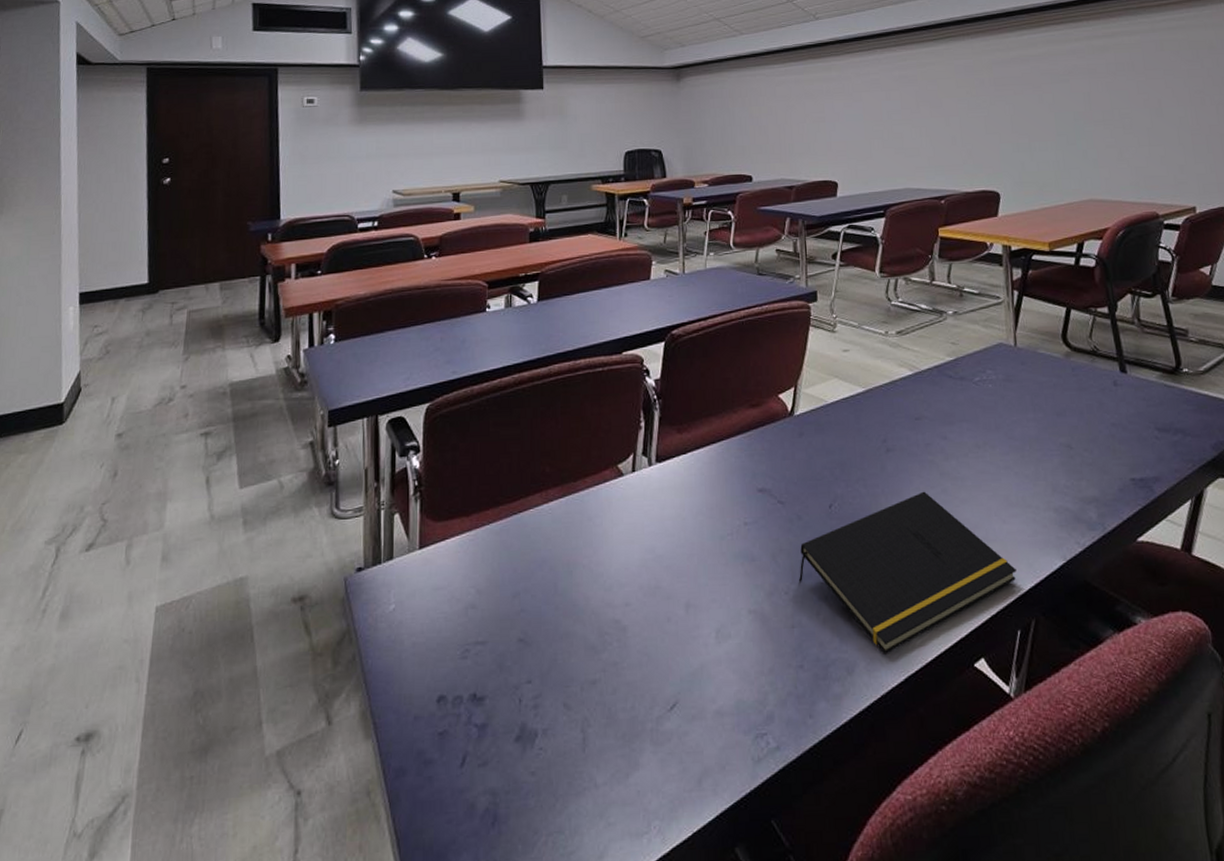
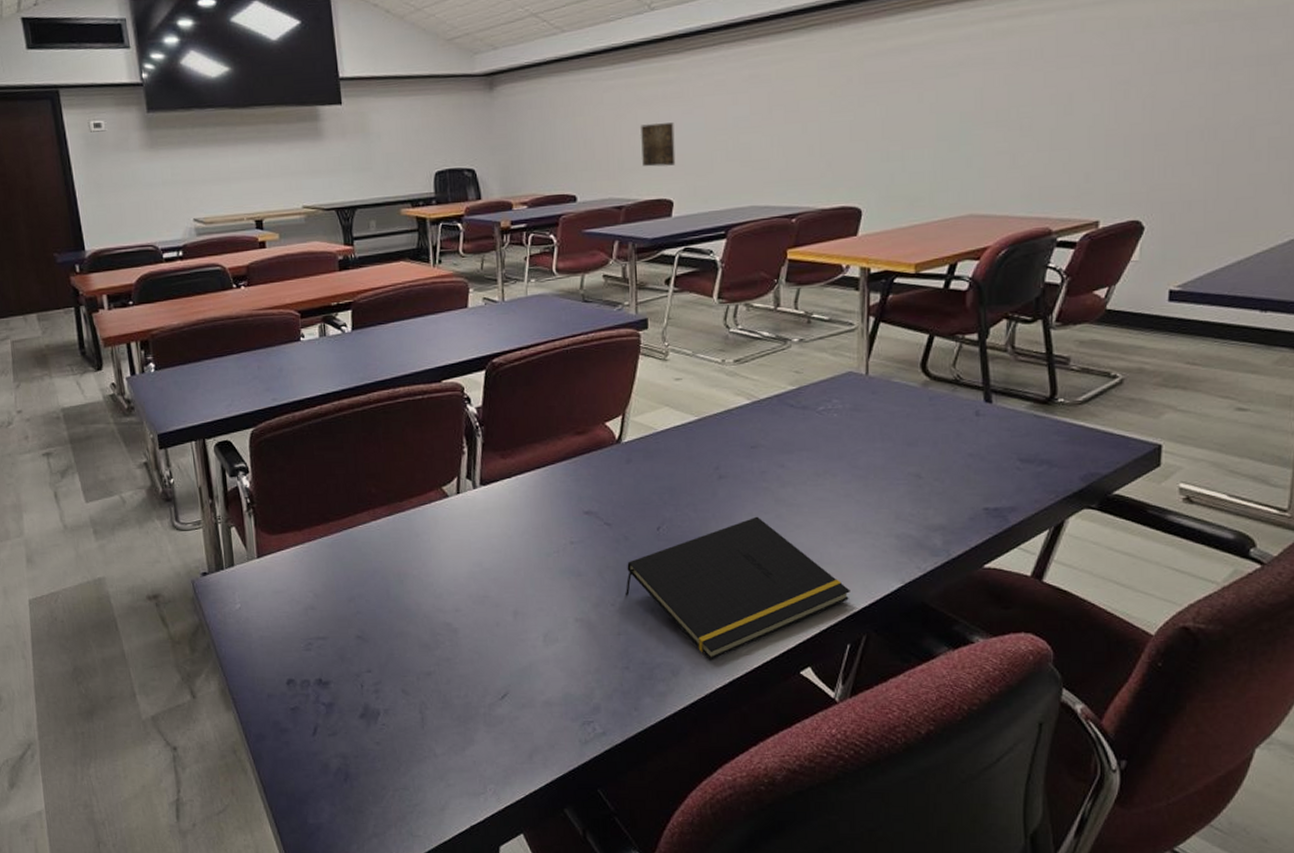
wall art: none [808,114,839,152] -> present [641,123,676,167]

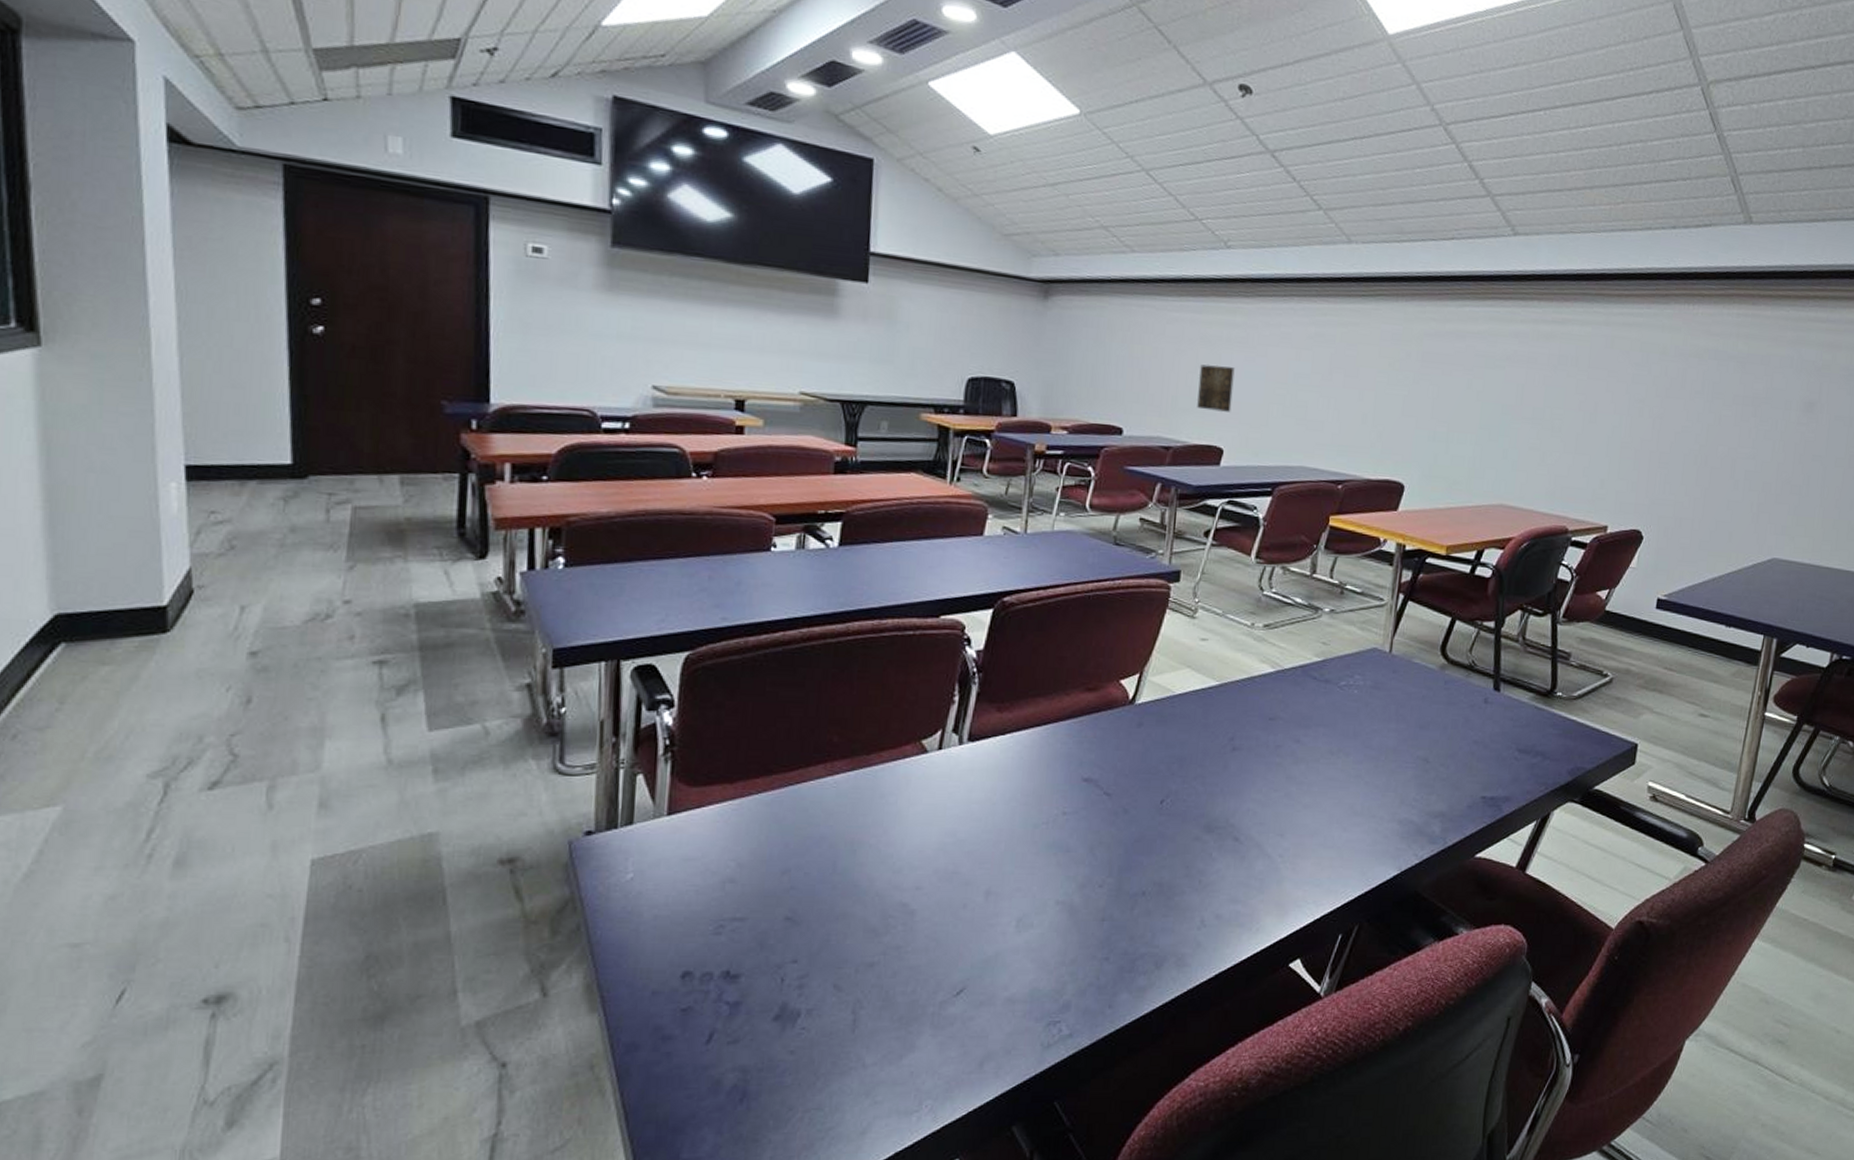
notepad: present [624,516,850,661] -> none [1115,793,1349,951]

